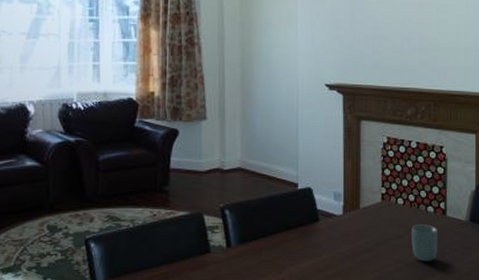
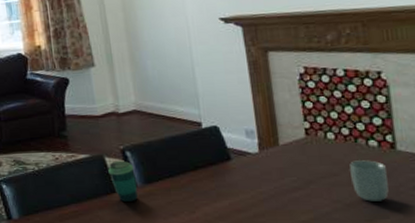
cup: none [205,219,231,263] -> present [108,160,138,203]

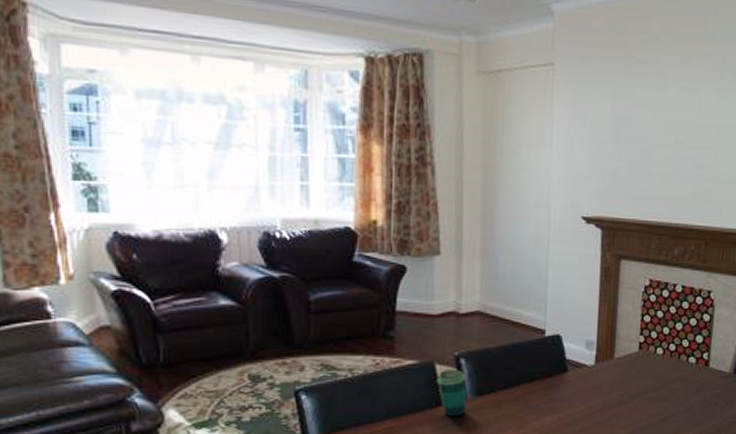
cup: present [350,160,389,201] -> none [669,376,698,416]

